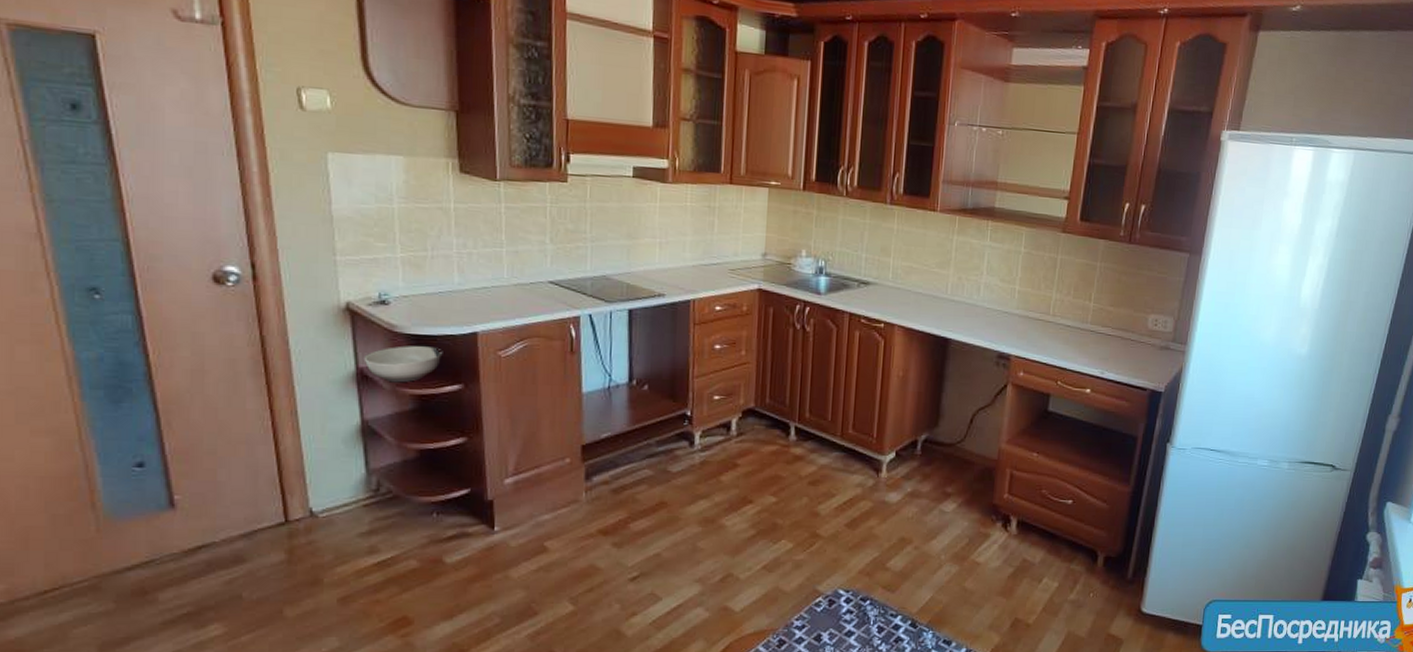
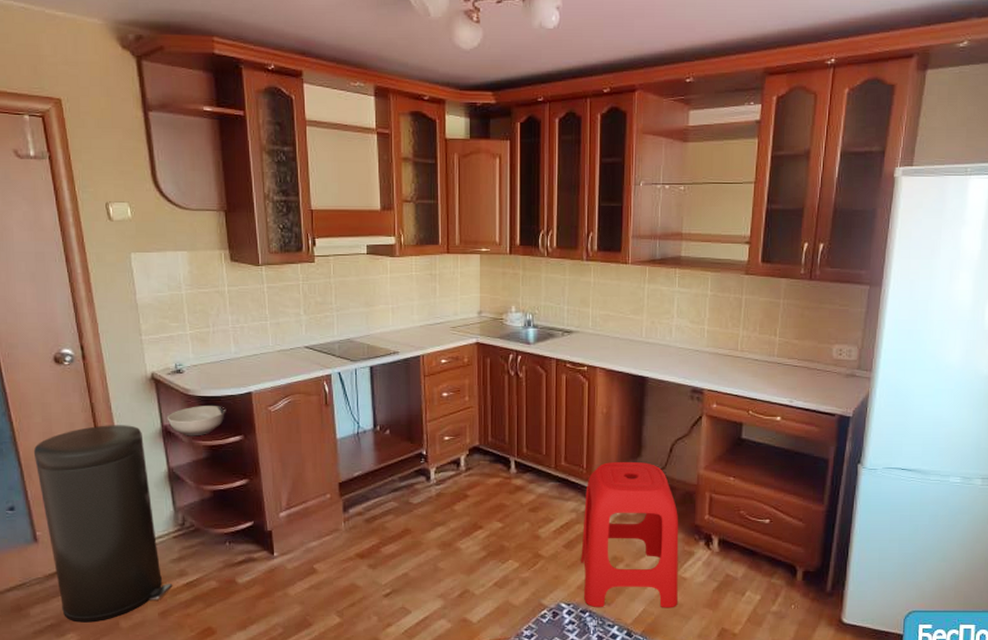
pedal bin: none [176,363,359,611] -> present [33,425,173,623]
stool: none [864,431,976,596] -> present [581,461,679,608]

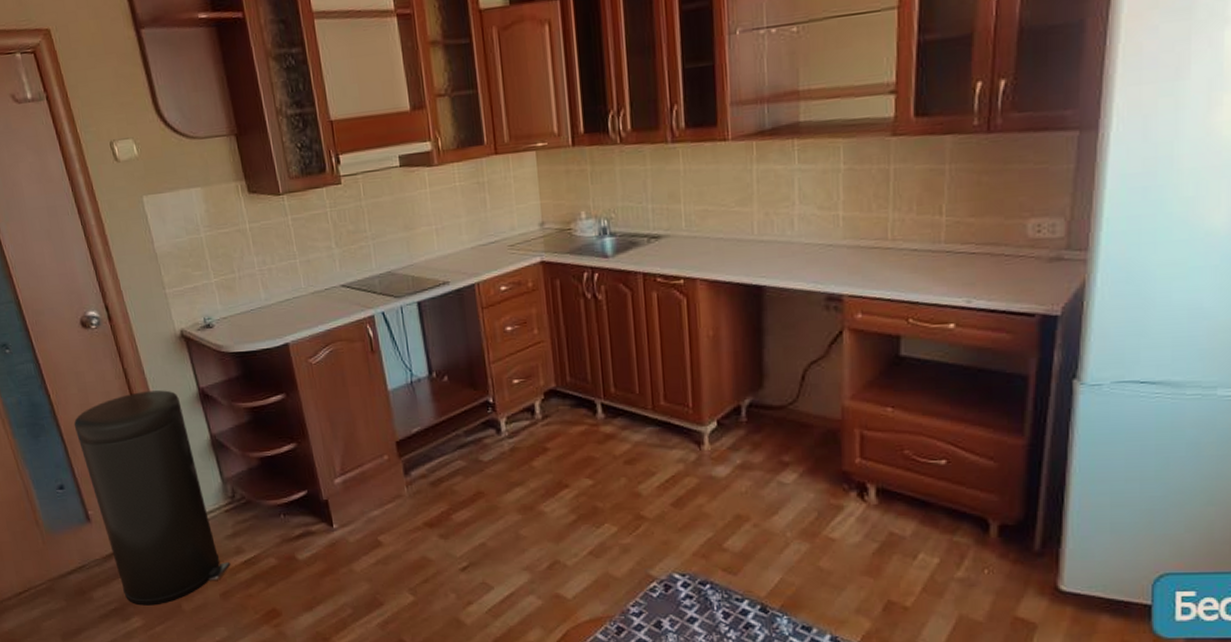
bowl: present [167,406,226,437] -> none [202,362,264,399]
stool: present [581,461,679,608] -> none [694,395,825,577]

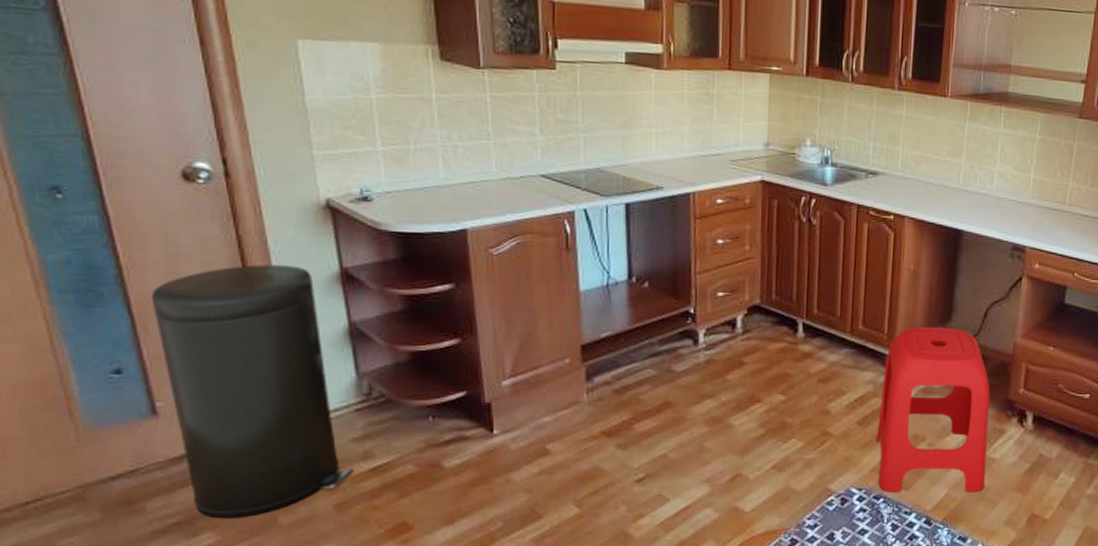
stool: none [694,395,825,577] -> present [877,326,991,493]

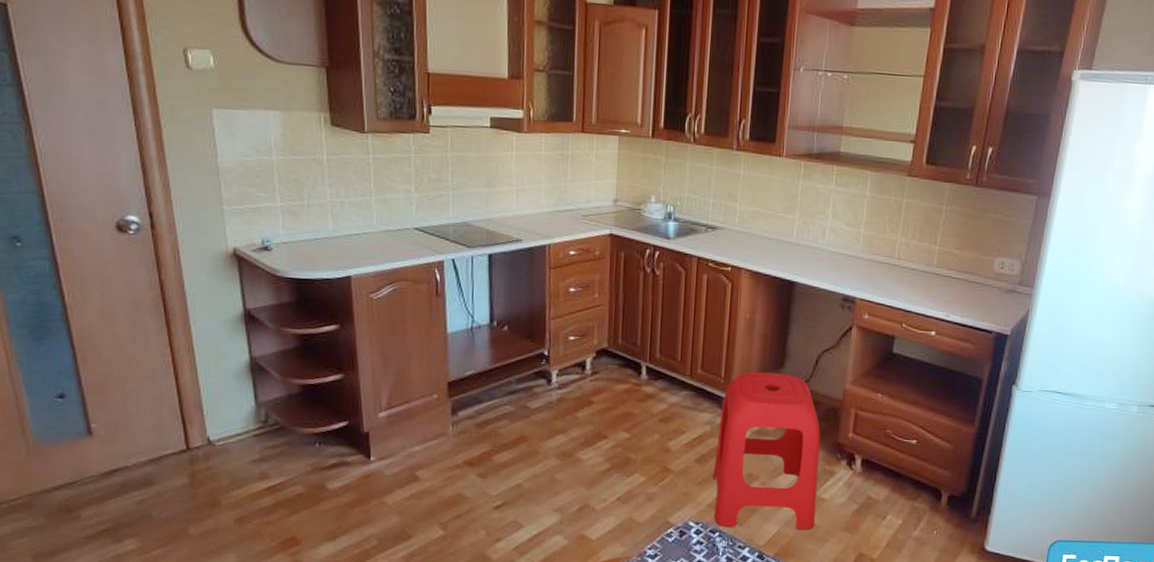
pedal bin: present [150,264,354,519] -> none [89,305,252,528]

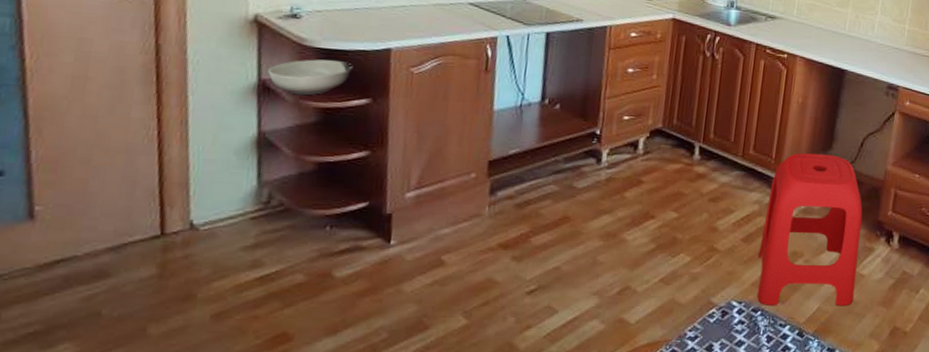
bowl: none [250,288,321,323] -> present [267,59,353,96]

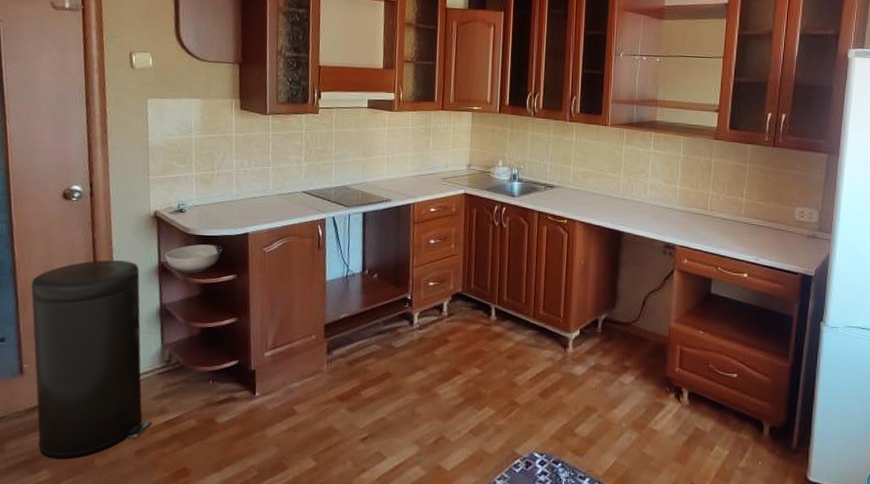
pedal bin: none [51,72,240,329] -> present [31,260,153,460]
stool: present [757,153,863,306] -> none [555,312,651,461]

